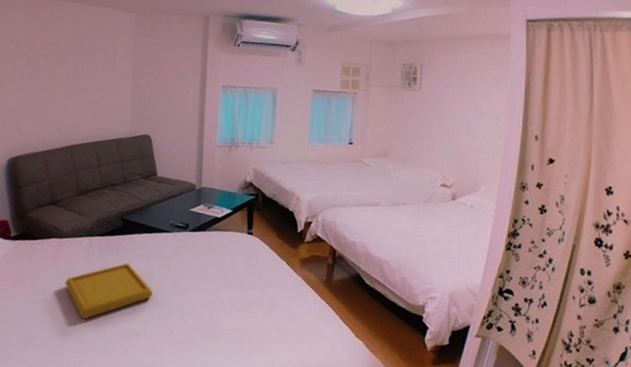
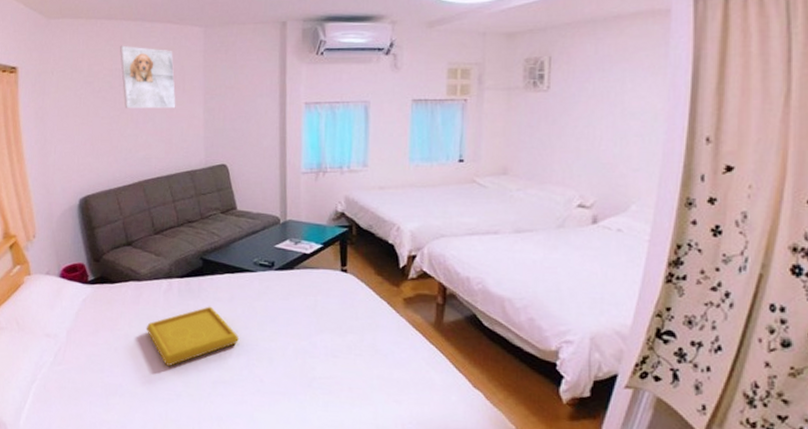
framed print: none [56,22,107,82] -> present [120,45,176,109]

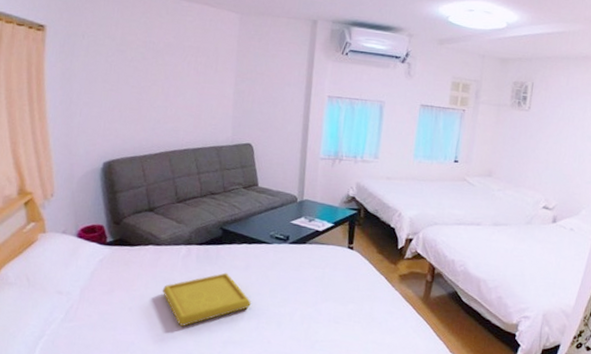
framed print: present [120,45,176,109] -> none [155,19,208,87]

